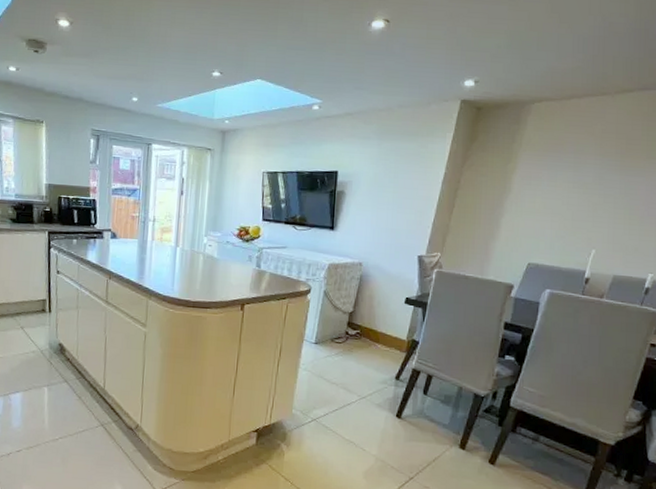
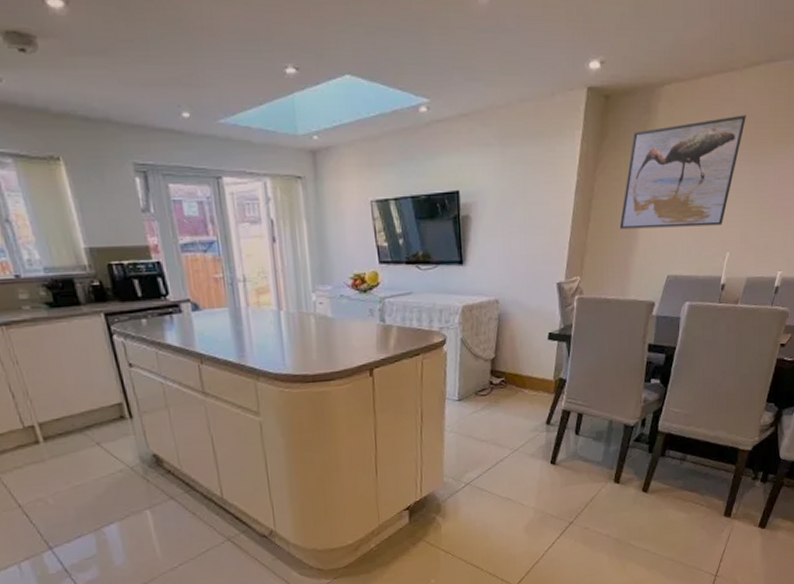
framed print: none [482,132,617,225] -> present [619,115,746,229]

